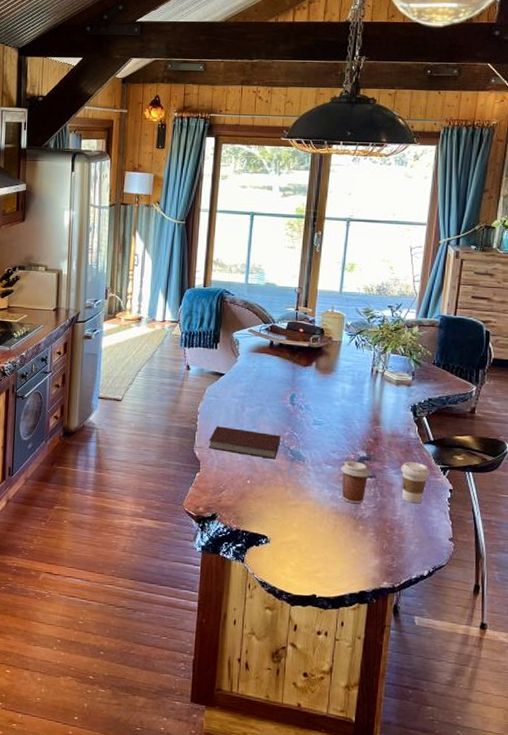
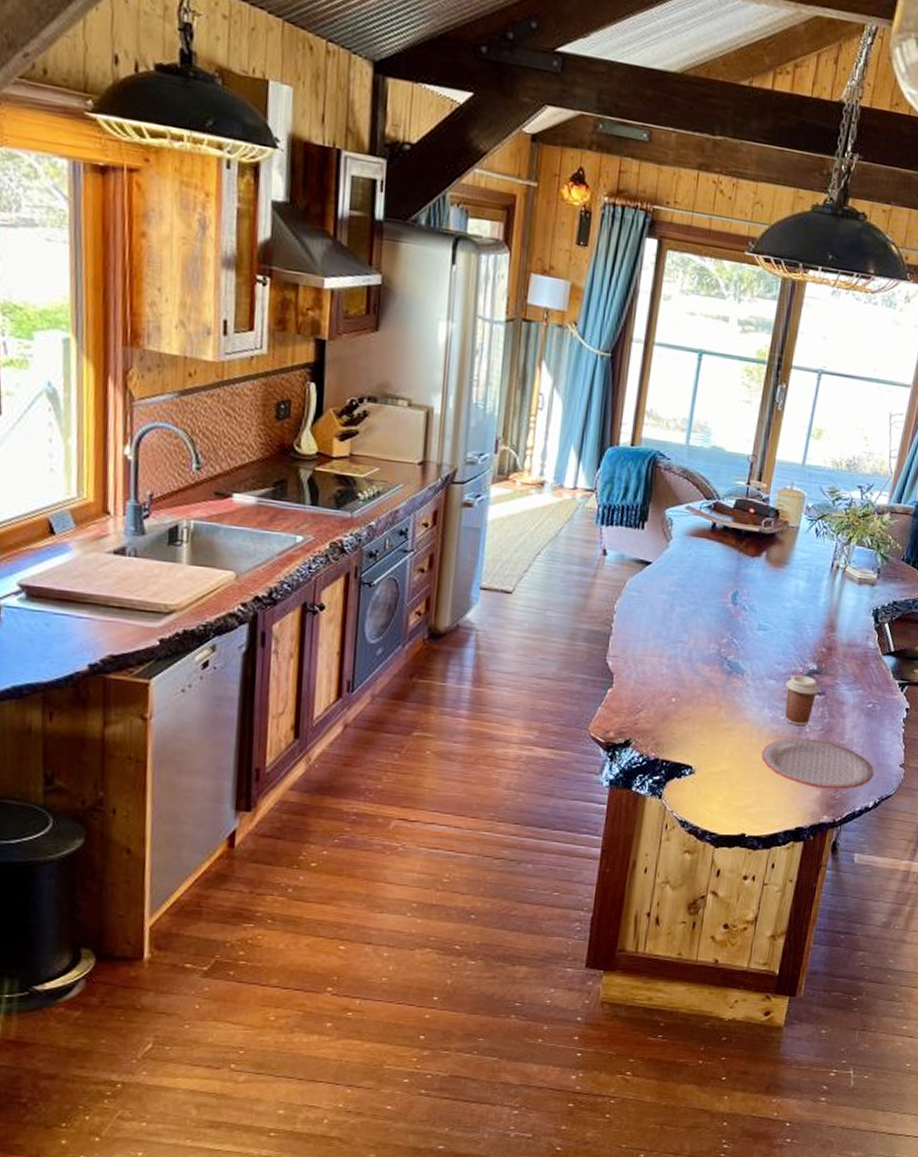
notebook: present [208,426,280,459] -> none [625,629,717,672]
plate: none [324,514,426,559] -> present [761,738,874,790]
coffee cup: present [400,462,430,504] -> none [853,676,887,725]

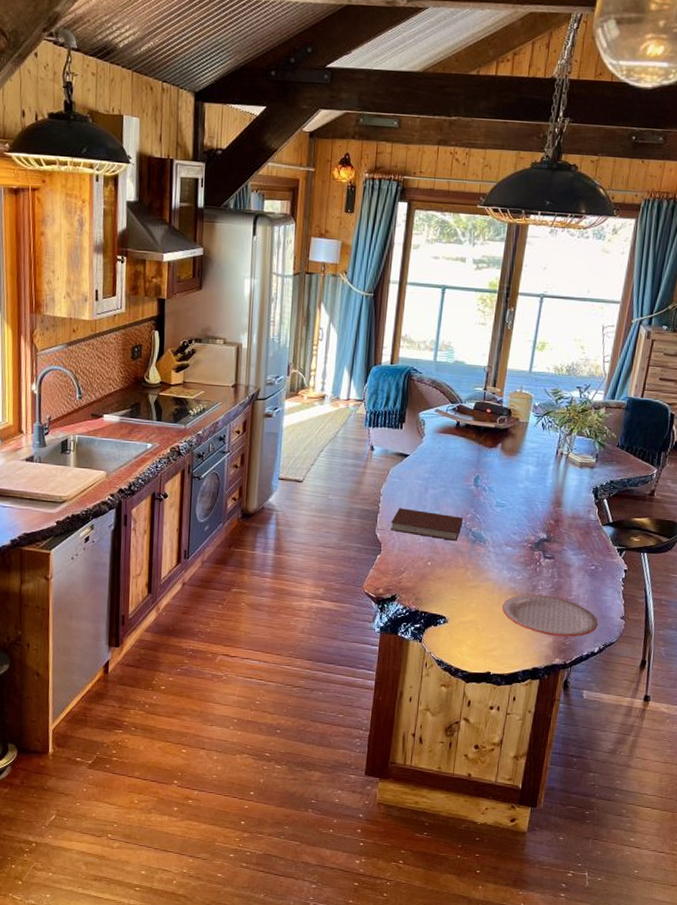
notebook: none [625,629,717,672] -> present [390,508,463,541]
coffee cup: present [785,674,820,726] -> none [521,542,549,585]

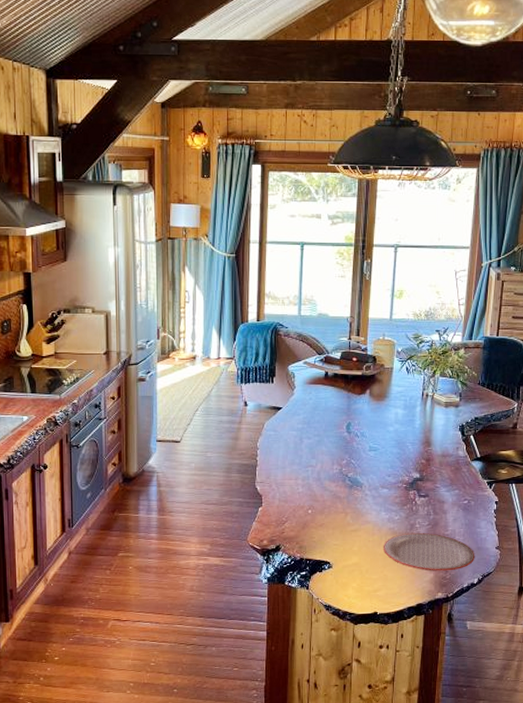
notebook: present [390,508,463,541] -> none [269,460,338,488]

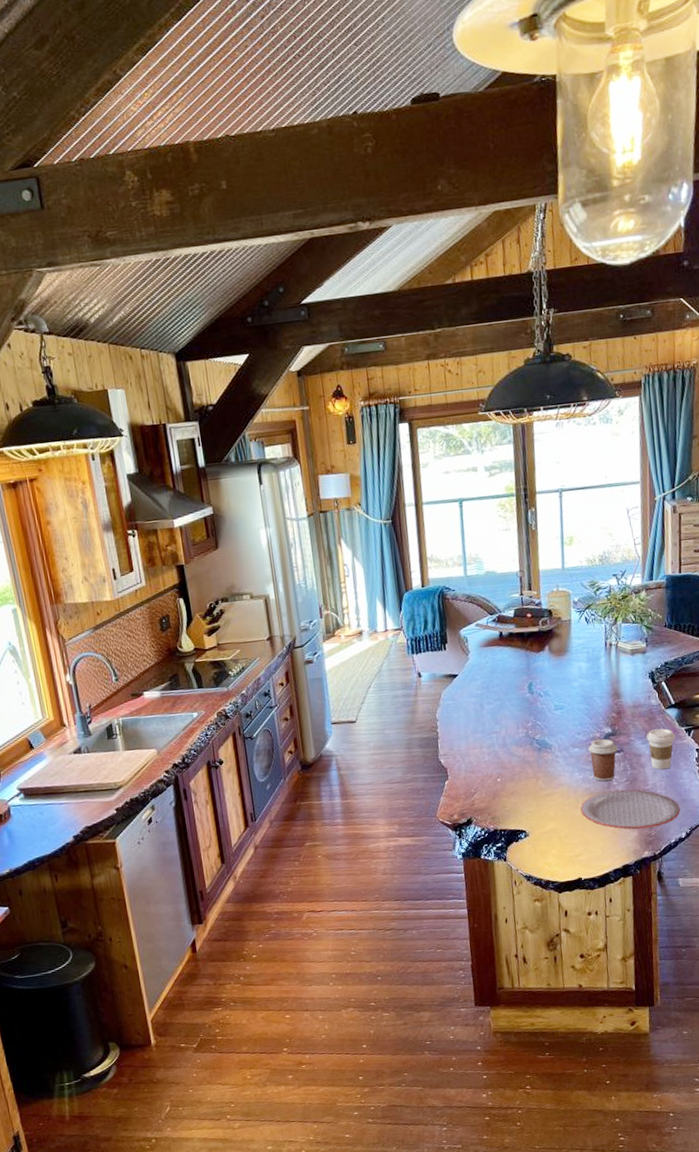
coffee cup: none [396,482,424,523] -> present [588,738,618,782]
coffee cup: none [451,479,477,518] -> present [646,728,675,770]

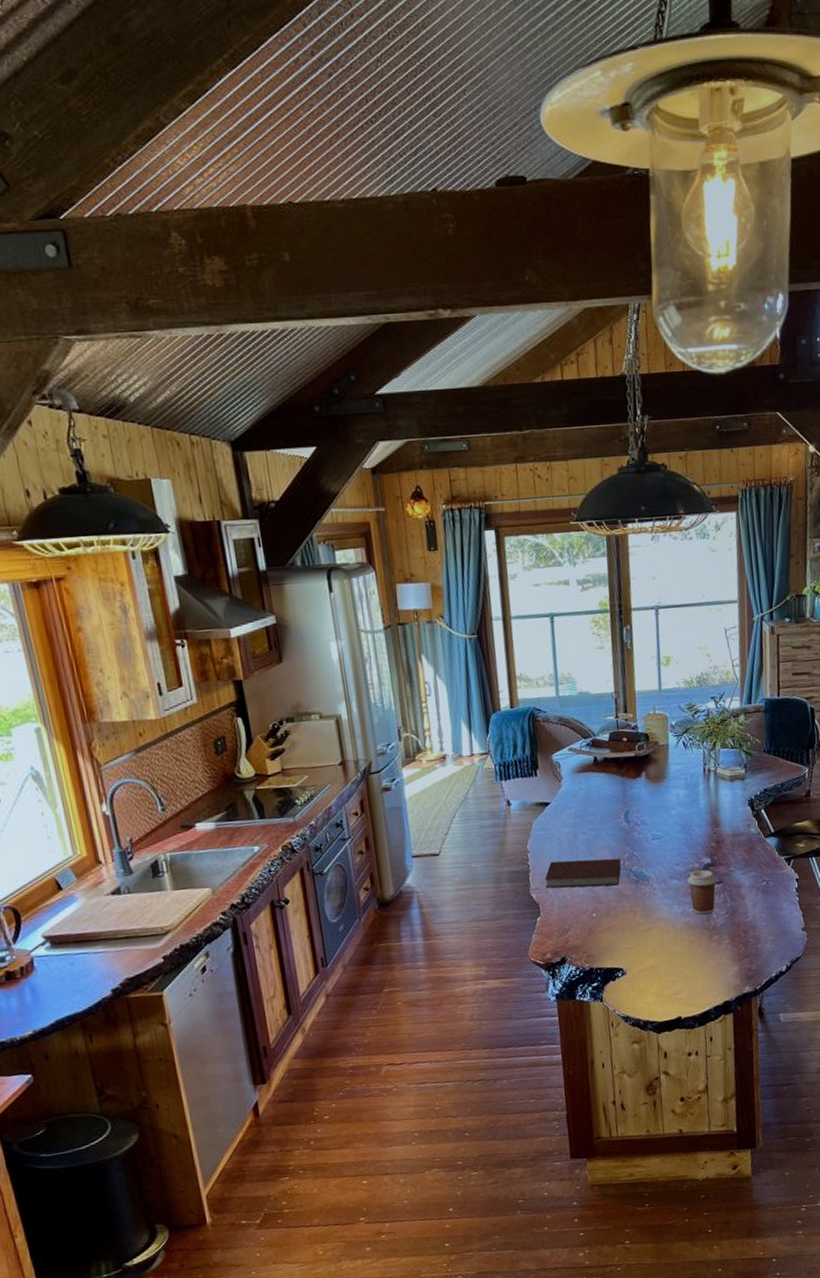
notebook: none [452,727,525,754] -> present [544,858,621,889]
plate: present [580,789,681,830] -> none [679,922,781,964]
coffee cup: present [646,728,675,770] -> none [745,858,775,901]

